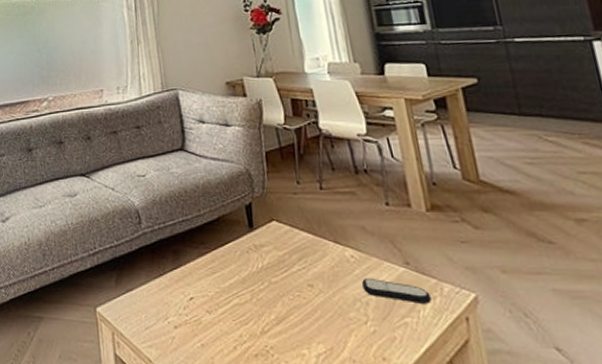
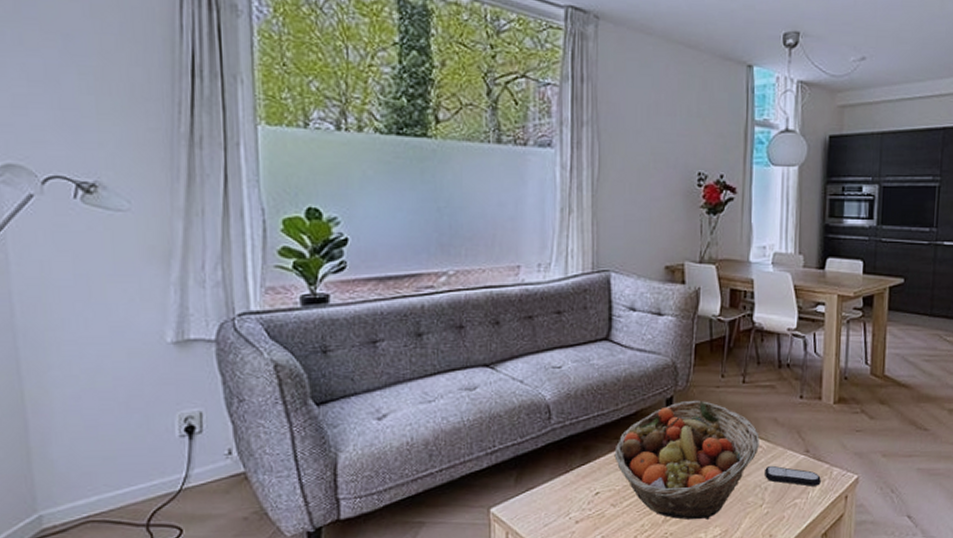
fruit basket: none [202,206,351,334] -> present [614,399,759,520]

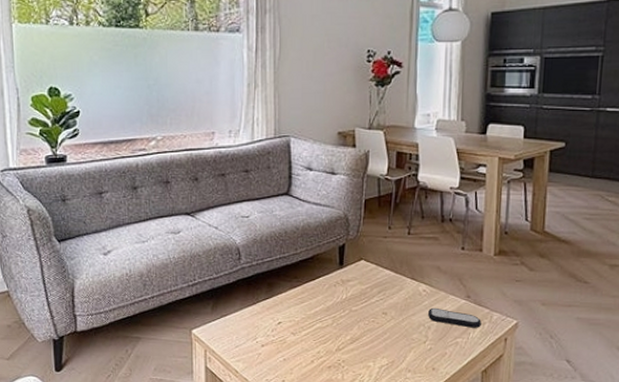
fruit basket: present [614,399,759,520] -> none [294,248,423,351]

